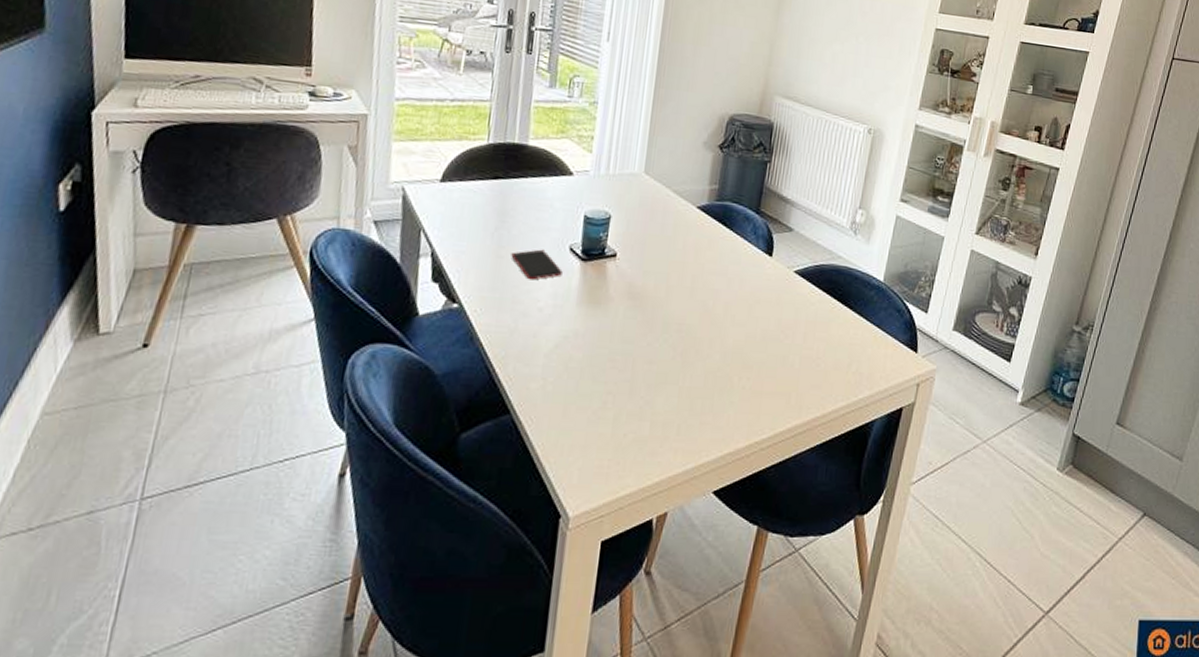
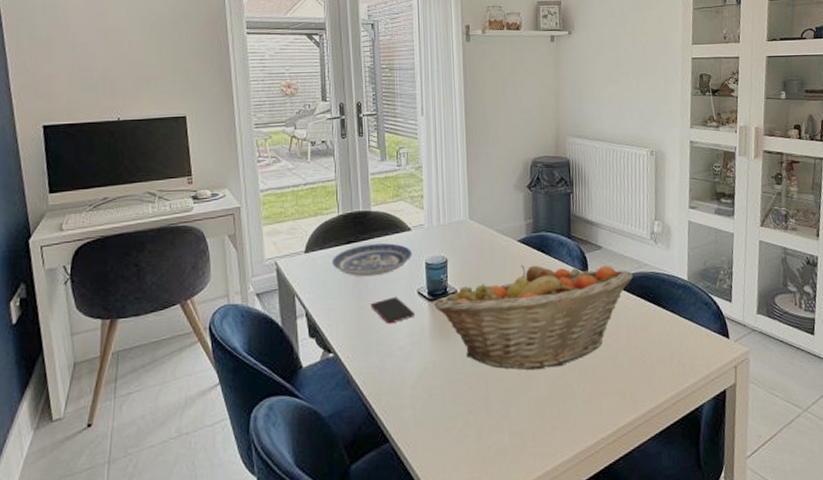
plate: none [471,183,570,222] -> present [331,243,412,277]
fruit basket: none [587,235,824,357] -> present [434,264,634,370]

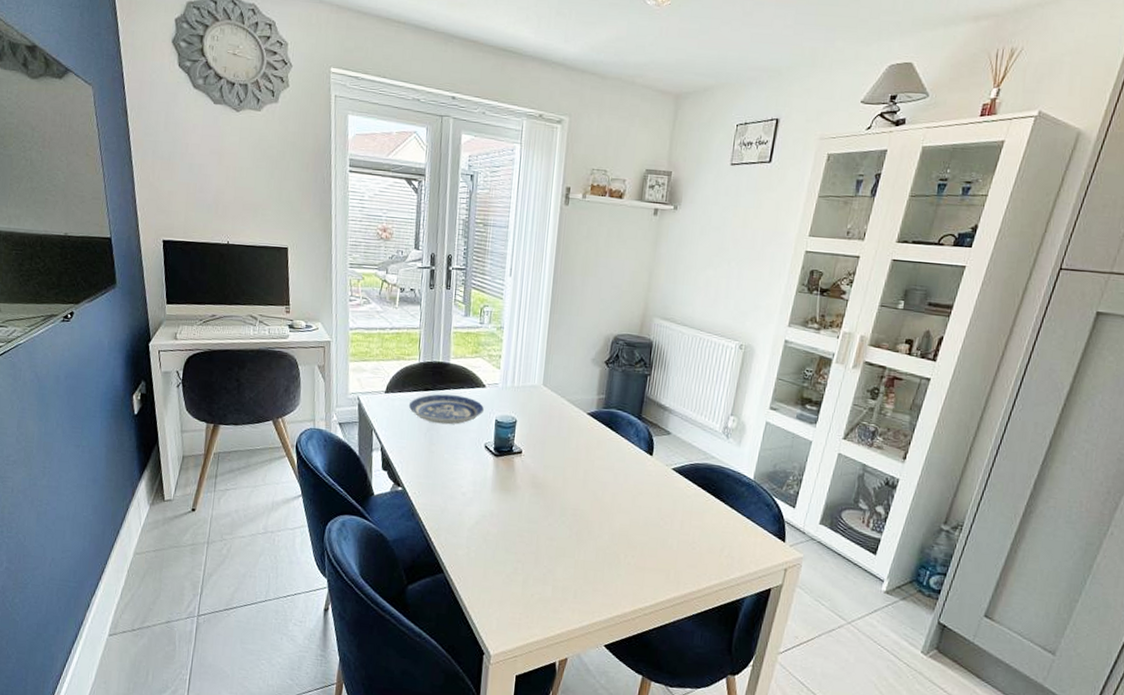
smartphone: present [370,296,415,324] -> none [440,446,480,471]
fruit basket: present [434,264,634,370] -> none [499,436,698,537]

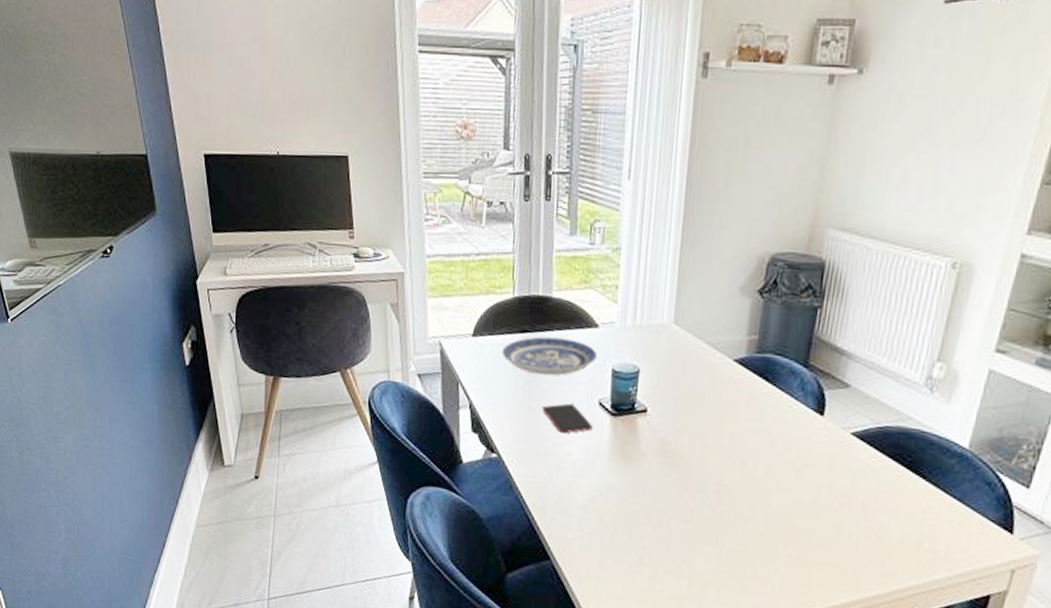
smartphone: none [440,446,480,471] -> present [542,403,593,434]

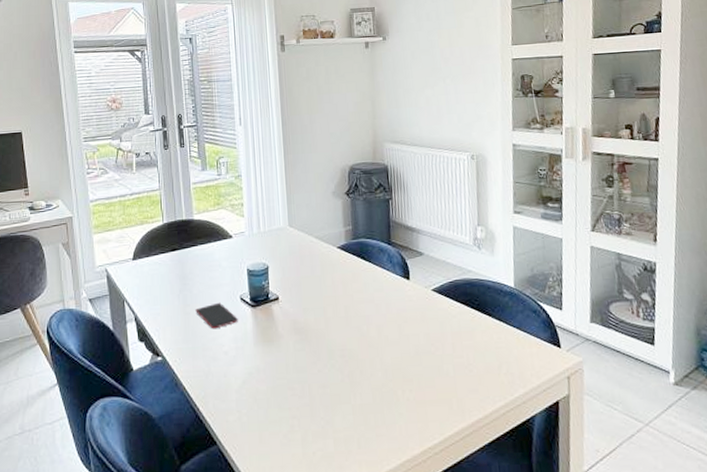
plate: present [501,337,597,376] -> none [157,250,234,283]

